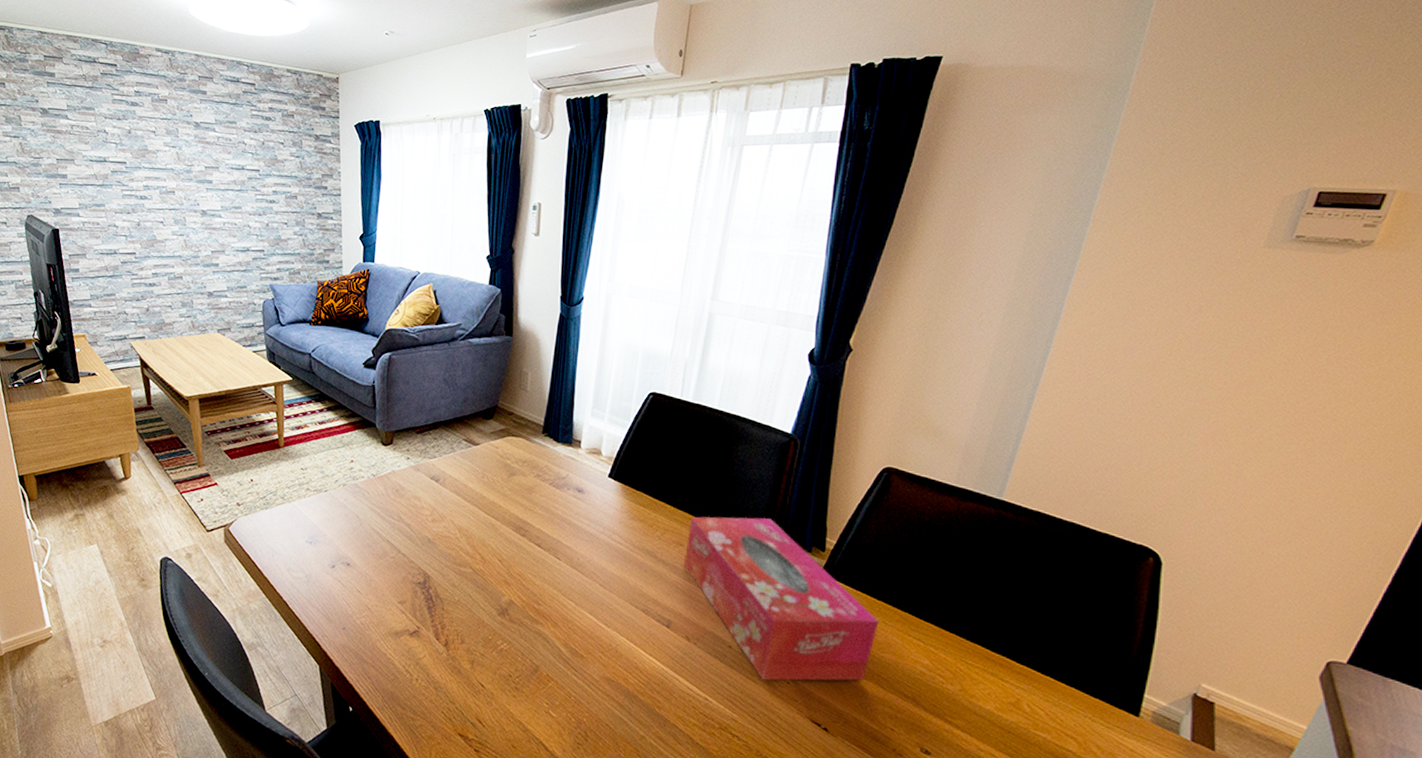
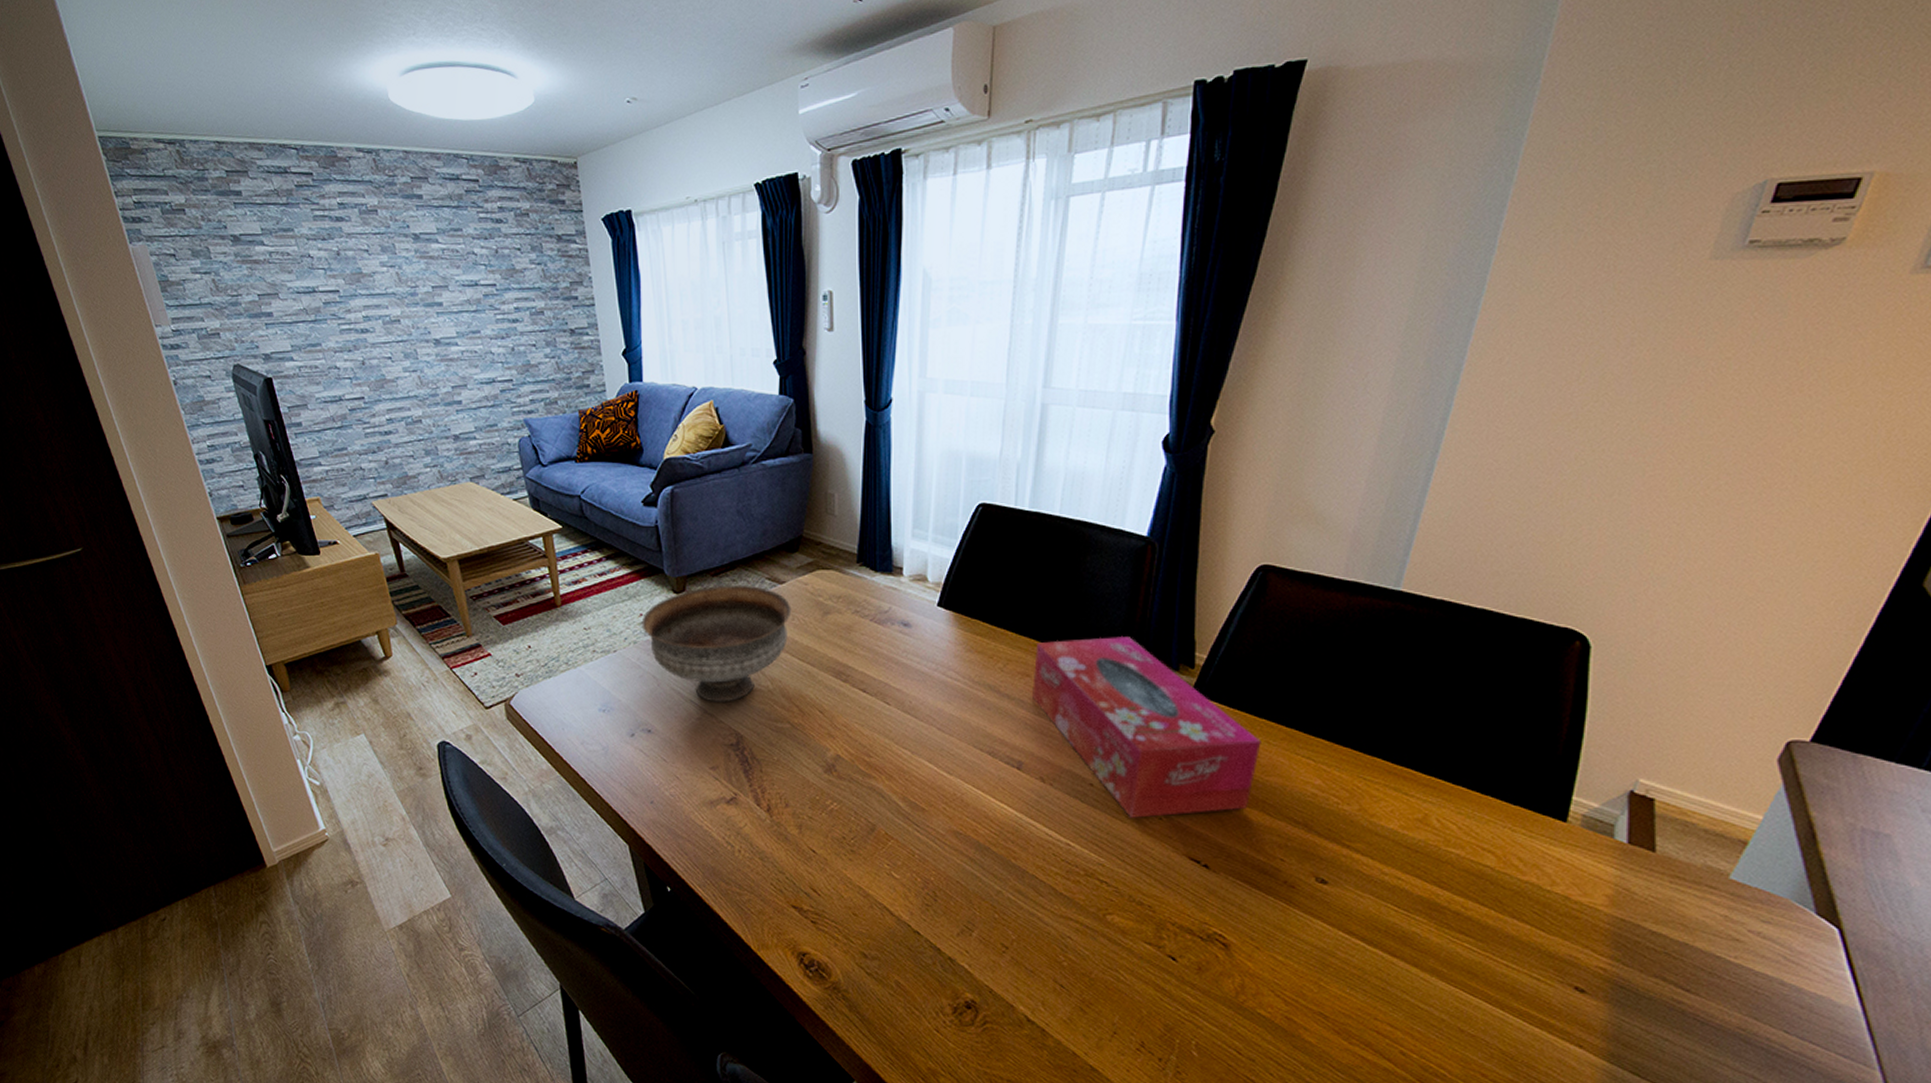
bowl: none [351,441,483,545] -> present [641,585,792,702]

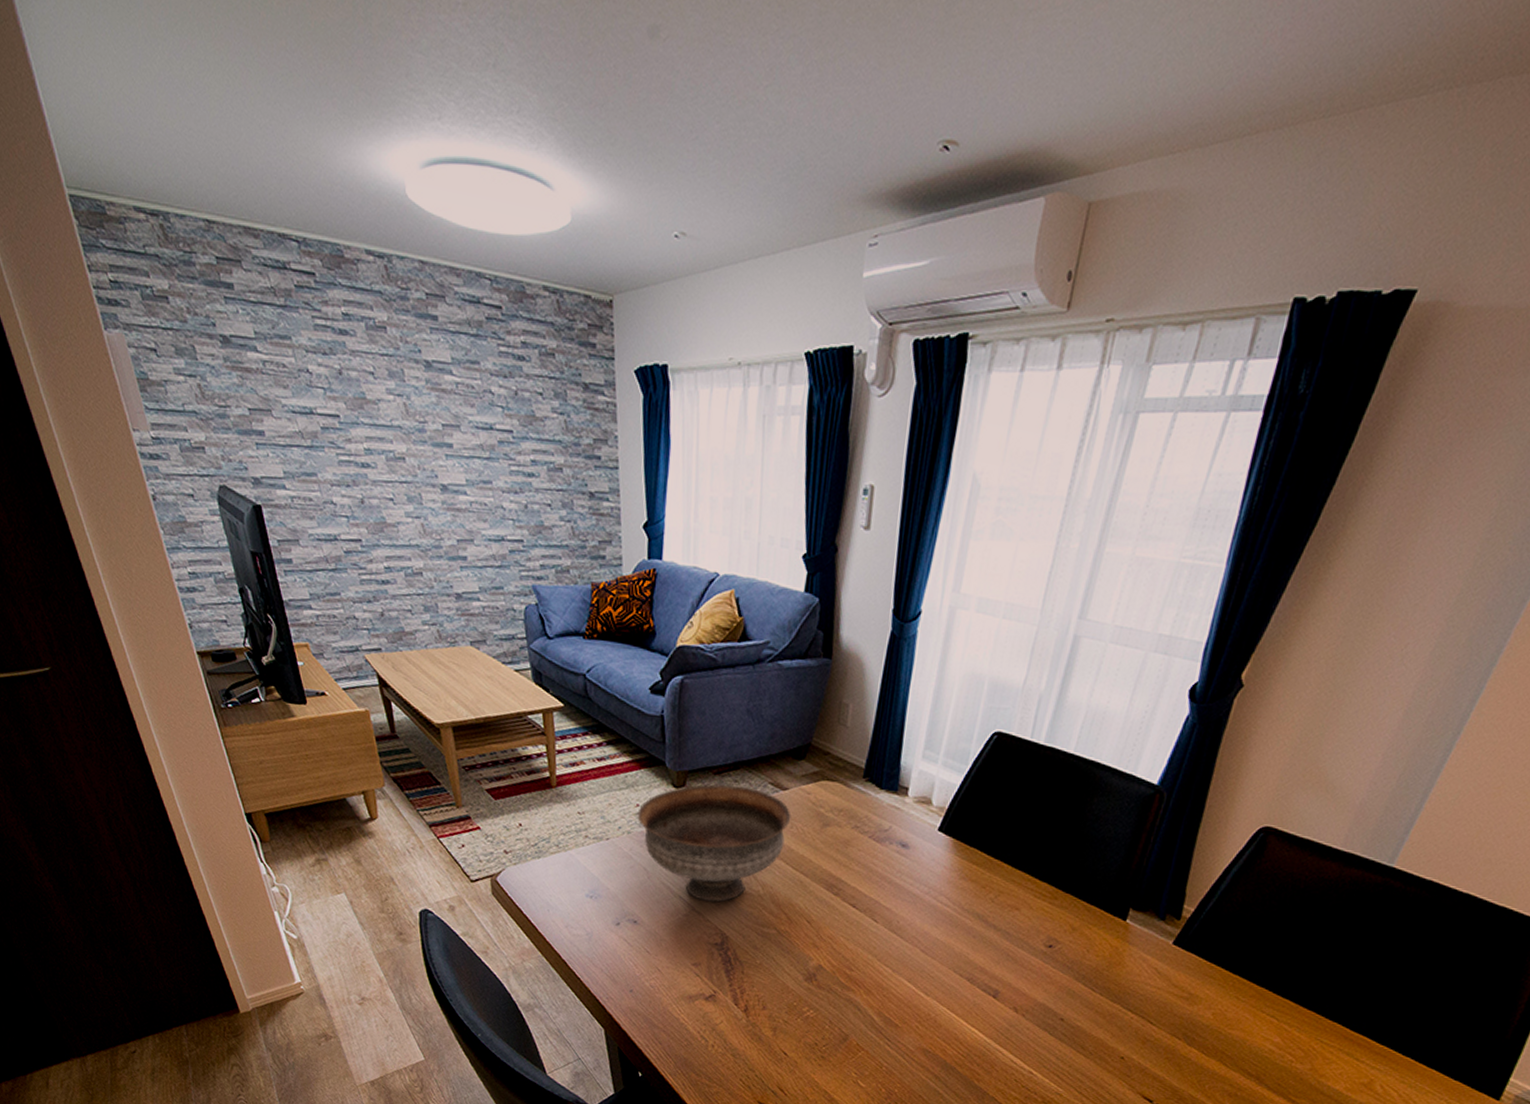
tissue box: present [1033,635,1261,818] -> none [1018,878,1231,1058]

